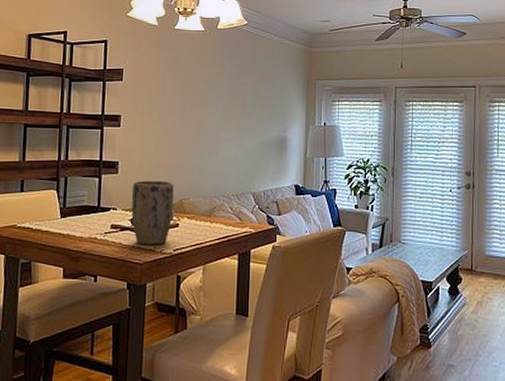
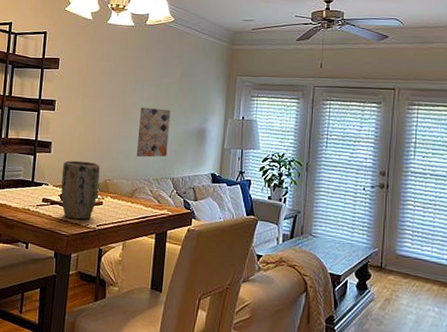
wall art: none [214,118,248,172] -> present [137,107,171,157]

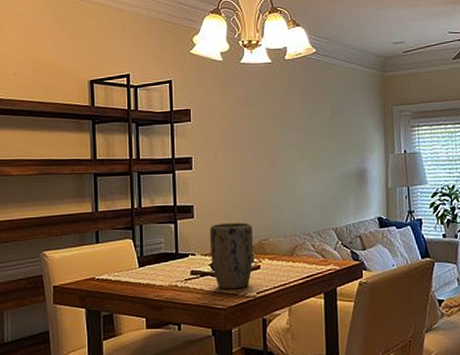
wall art: present [137,107,171,157] -> none [290,152,326,209]

